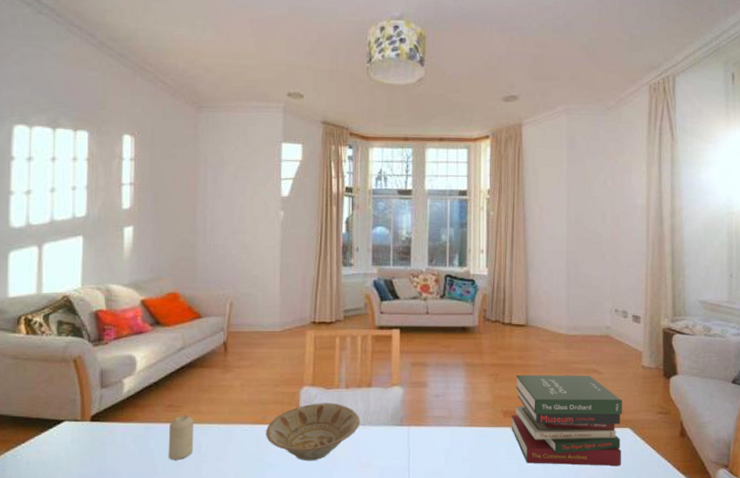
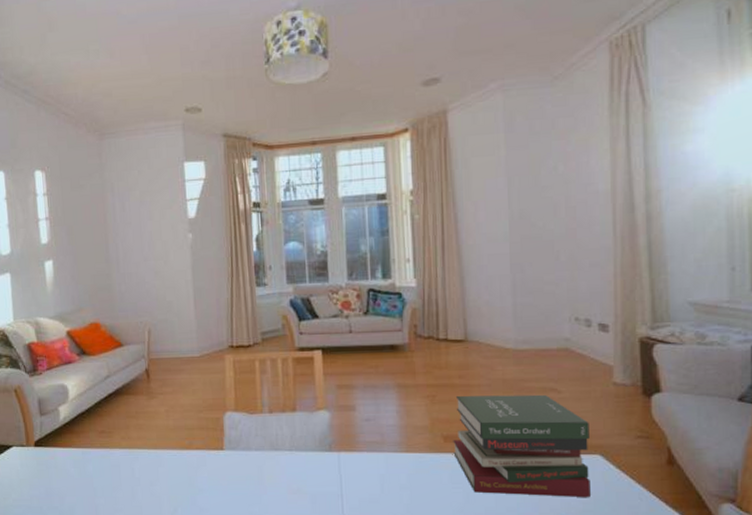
candle: present [168,415,195,460] -> none [104,440,127,483]
bowl: present [265,403,360,461] -> none [193,428,287,487]

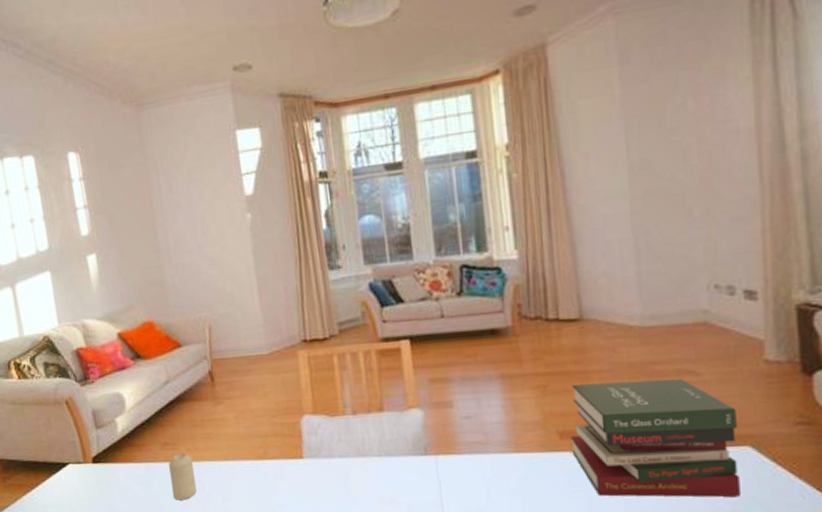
candle: none [104,440,127,483] -> present [169,452,197,501]

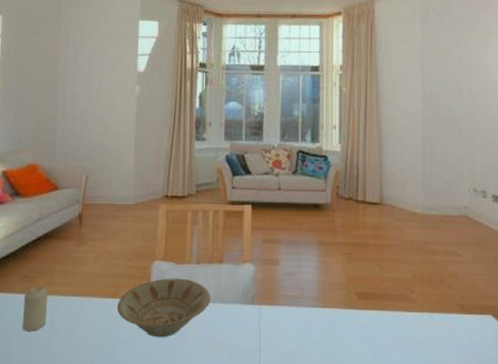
bowl: none [269,432,376,499] -> present [116,278,211,338]
books: present [570,378,740,497] -> none [365,254,483,356]

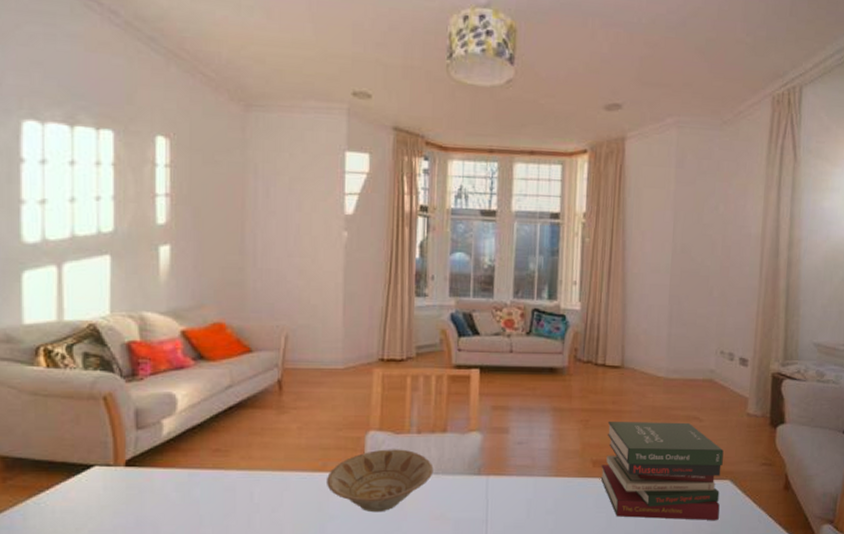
candle: present [22,286,49,331] -> none [215,460,245,510]
books: none [365,254,483,356] -> present [600,421,724,521]

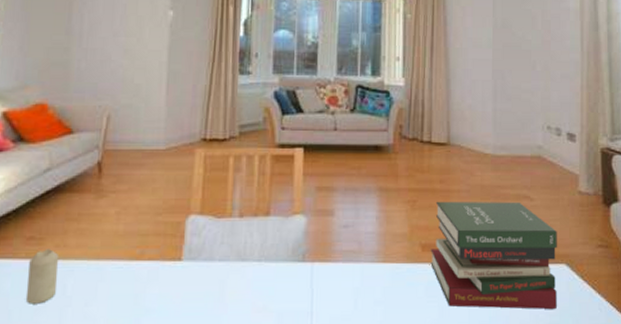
candle: none [215,460,245,510] -> present [25,249,60,304]
bowl: present [325,449,434,513] -> none [143,234,256,305]

